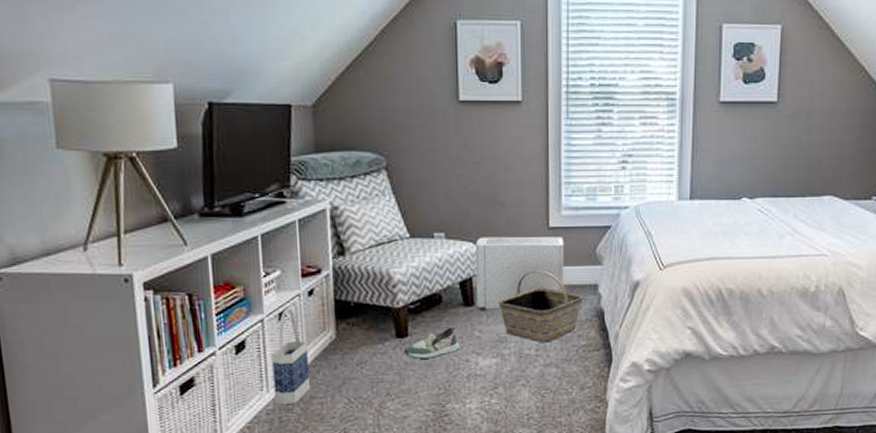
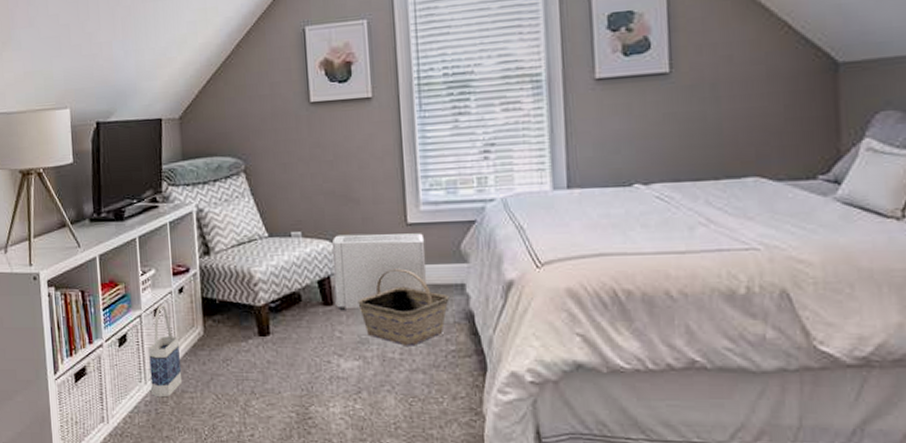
shoe: present [403,326,460,359] -> none [266,326,321,358]

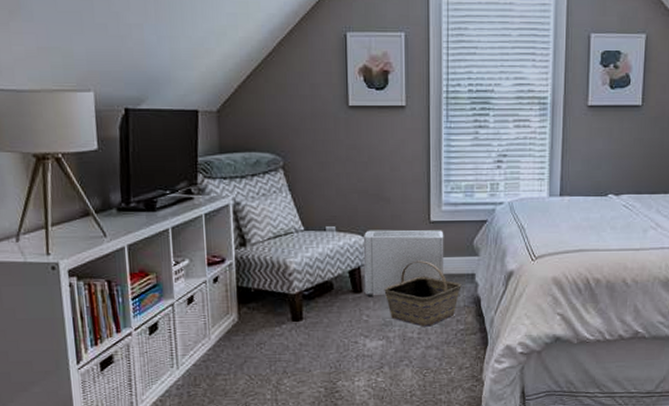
bag: present [148,305,183,398] -> none [181,294,216,381]

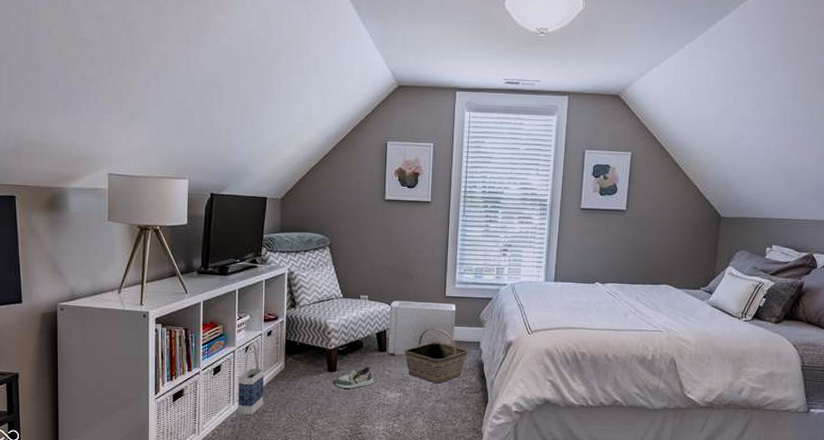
bag: none [181,294,216,381] -> present [238,344,264,415]
shoe: none [298,311,349,340] -> present [332,366,374,389]

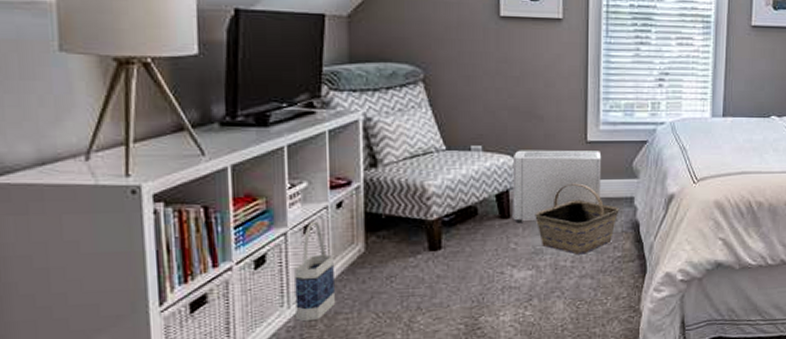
shoe: present [332,366,374,389] -> none [436,239,495,272]

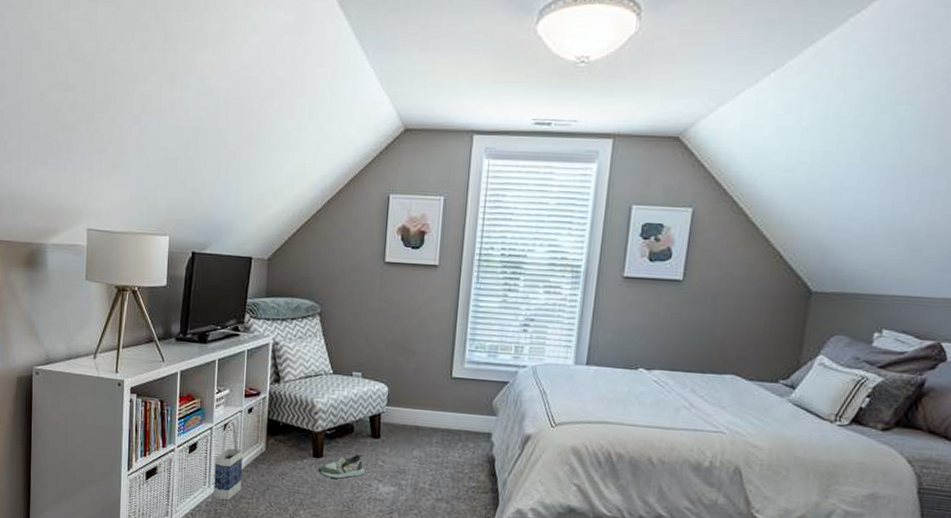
shoe: none [436,239,495,272] -> present [317,454,365,479]
air purifier: present [512,150,602,222] -> none [382,379,465,443]
basket: present [535,183,619,255] -> none [401,413,477,480]

